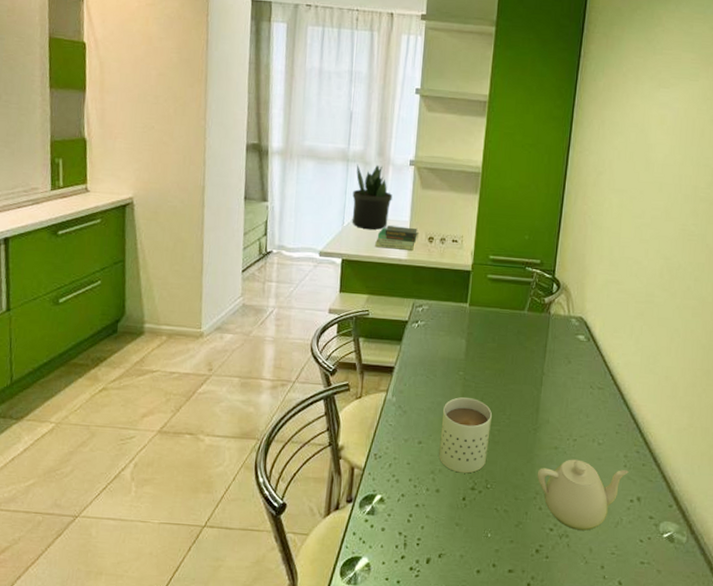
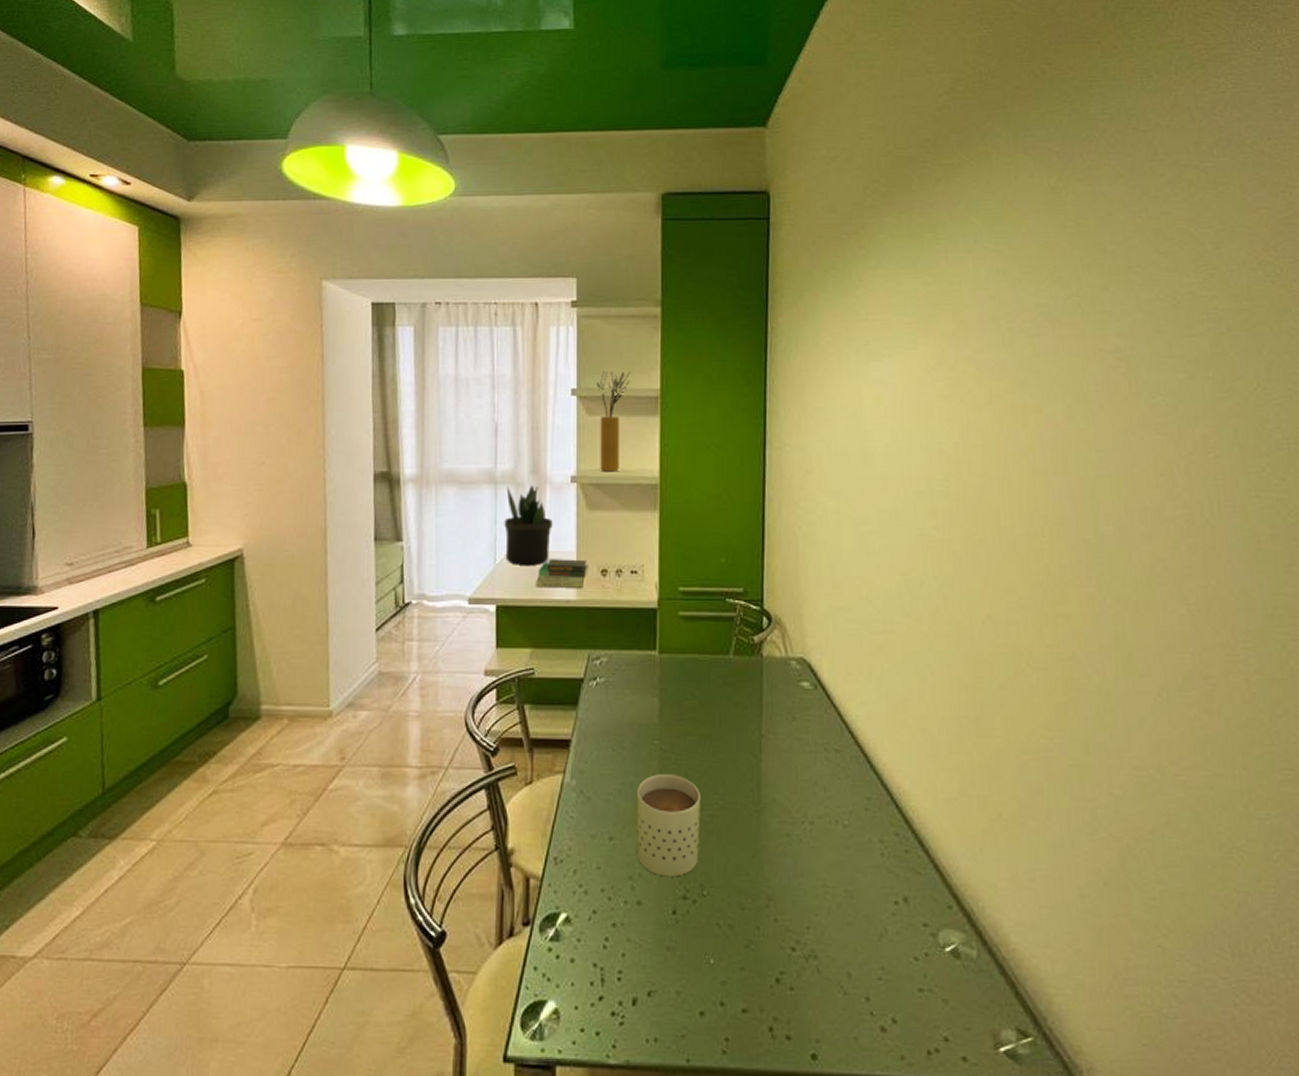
vase: none [434,76,466,160] -> present [597,371,630,472]
teapot: present [537,459,629,531] -> none [766,849,888,948]

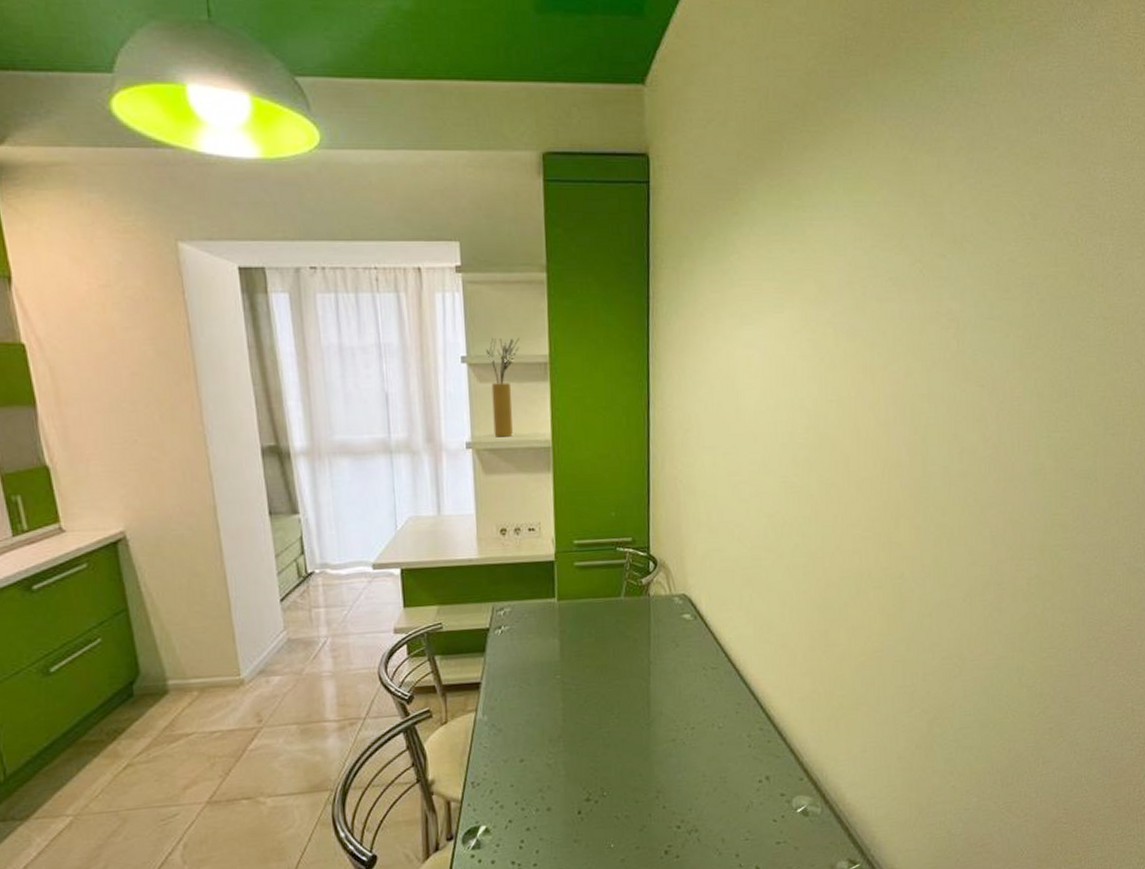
planter: present [504,484,553,565] -> none [401,452,451,530]
books: present [536,559,590,588] -> none [438,521,489,550]
mug: present [636,774,701,877] -> none [542,702,600,786]

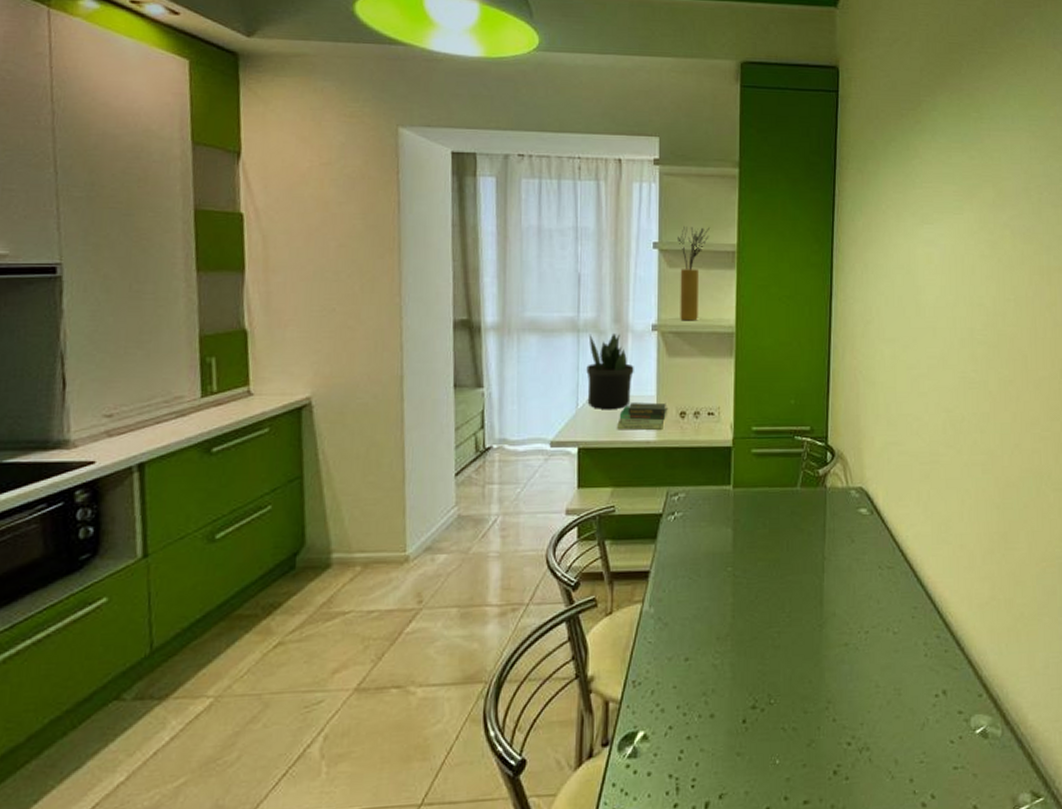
planter: none [401,452,451,530] -> present [586,332,634,409]
books: none [438,521,489,550] -> present [617,402,669,430]

